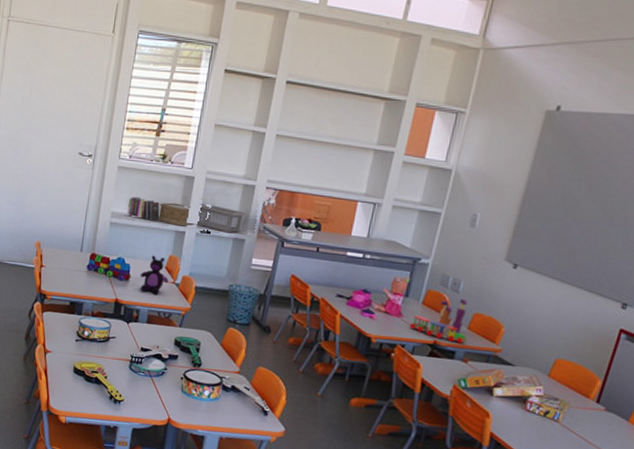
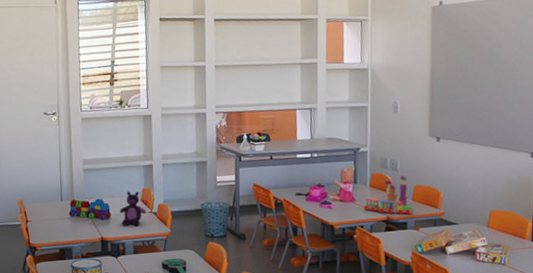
books: present [127,196,160,221] -> none [96,142,127,161]
woven basket: present [158,202,194,227] -> none [125,141,159,161]
storage basket: present [194,204,247,233] -> none [159,136,204,159]

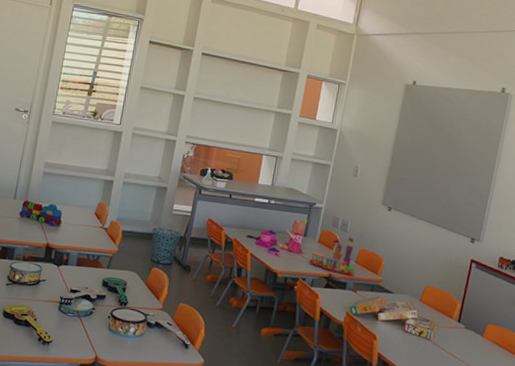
stuffed animal: present [119,191,146,227] -> none [70,202,98,239]

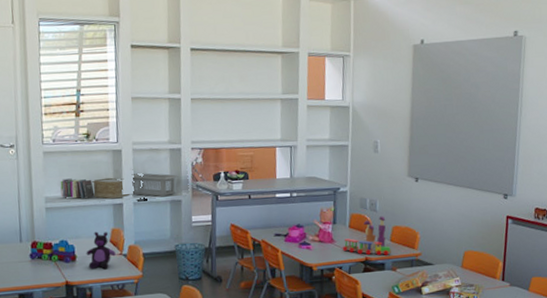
books: none [60,149,90,171] -> present [60,178,95,199]
stuffed animal: none [70,202,98,239] -> present [86,231,116,270]
woven basket: none [89,154,121,176] -> present [92,177,130,199]
storage basket: none [121,156,169,182] -> present [130,173,179,197]

